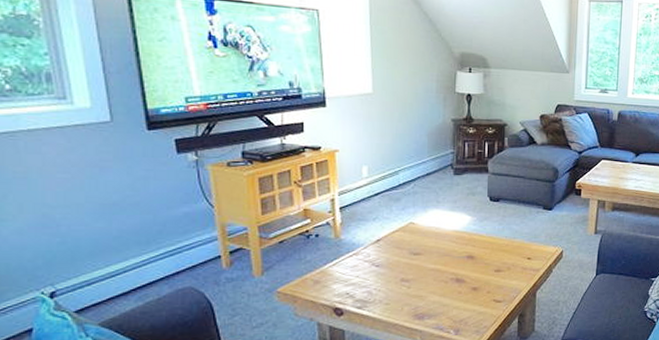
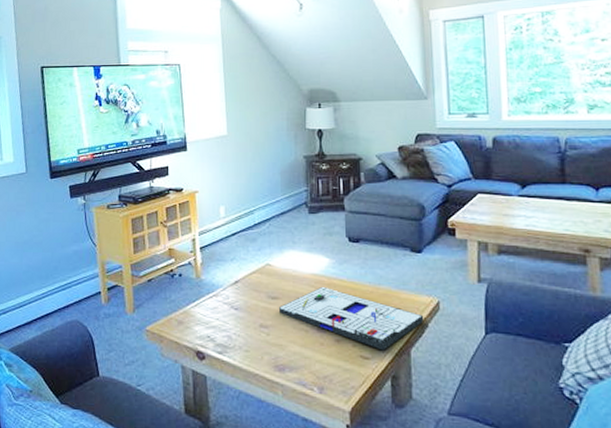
board game: none [420,241,550,294] -> present [278,286,424,351]

